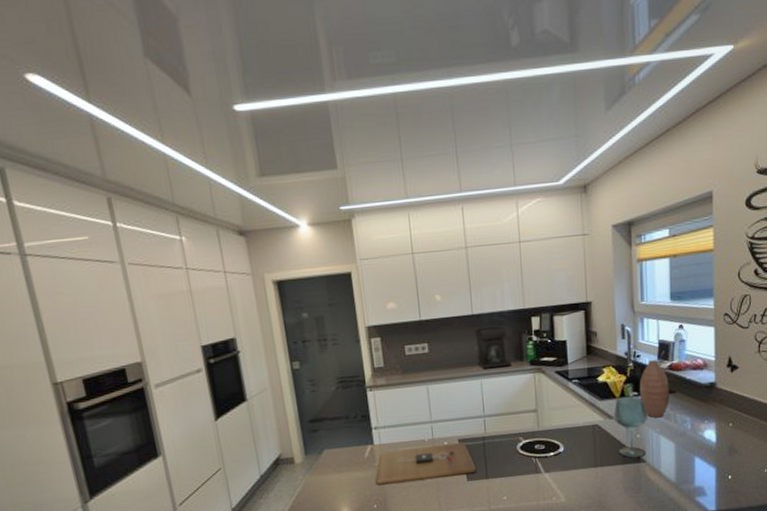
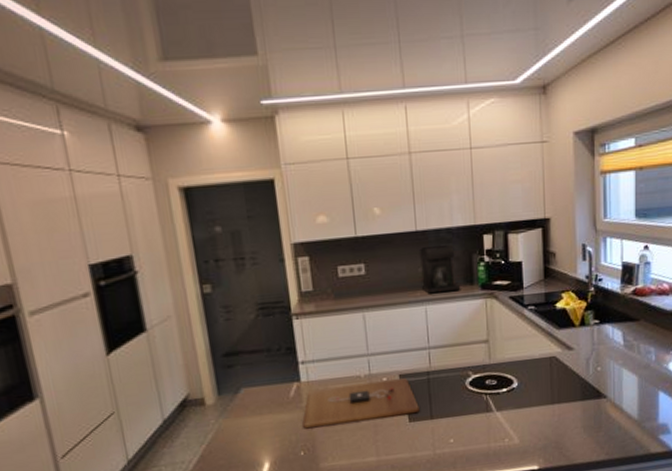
wine glass: present [613,396,648,459] -> none [572,325,610,394]
vase: present [639,359,670,418] -> none [600,283,634,349]

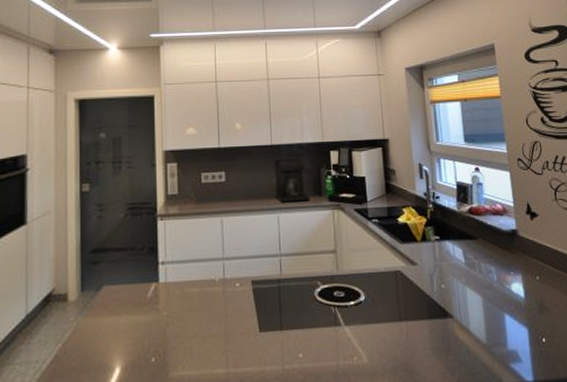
cutting board: present [302,378,420,429] -> none [157,285,270,333]

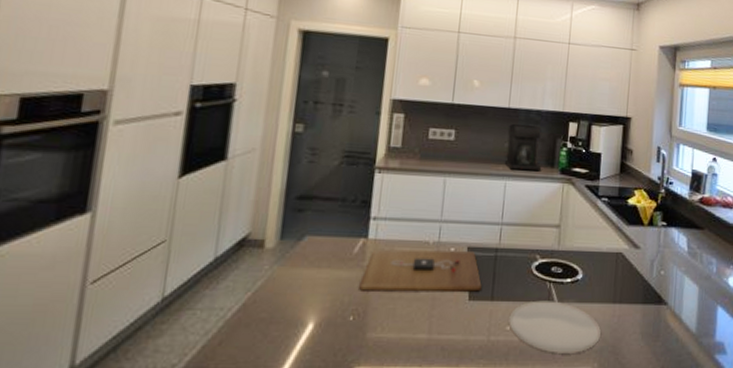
cutting board: none [157,285,270,333] -> present [359,248,482,292]
plate: none [300,324,391,377] -> present [509,300,601,353]

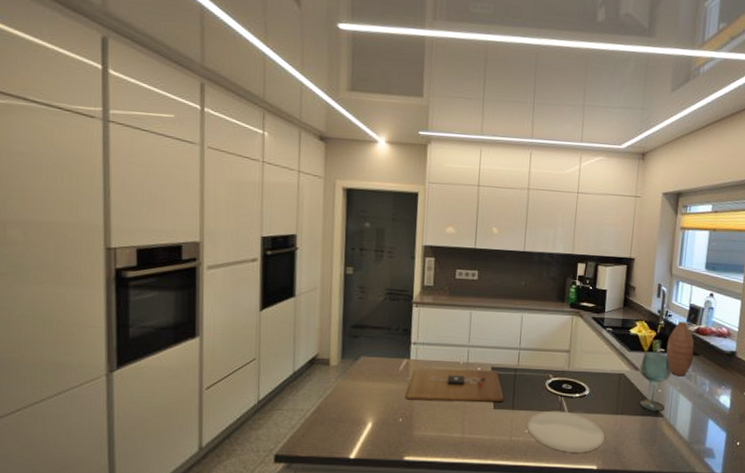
coffee maker: present [505,124,542,172] -> none [522,265,554,306]
wine glass: none [639,225,675,298] -> present [639,351,672,412]
vase: none [668,189,699,255] -> present [666,321,695,377]

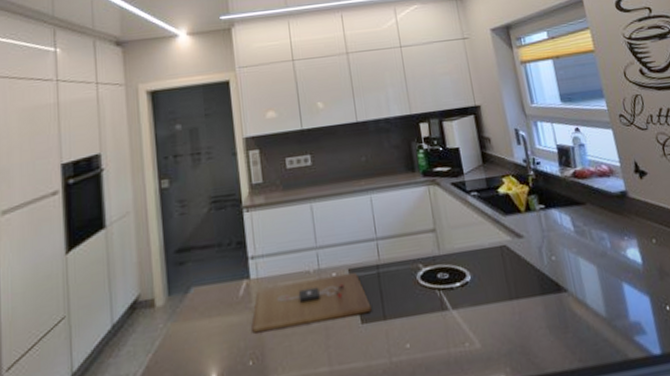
plate: present [527,410,605,453] -> none [406,308,506,365]
wine glass: present [639,351,672,412] -> none [521,210,566,287]
vase: present [666,321,695,377] -> none [544,166,581,236]

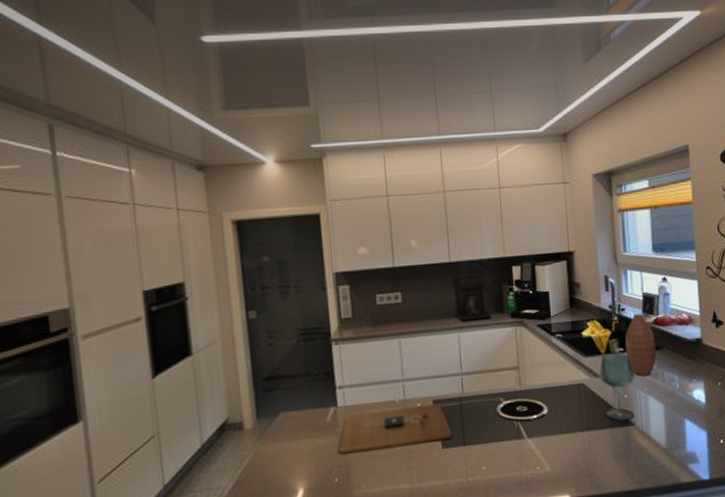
coffee maker: none [361,134,404,183] -> present [453,276,492,322]
wine glass: none [521,210,566,287] -> present [599,353,636,421]
vase: none [544,166,581,236] -> present [624,313,657,377]

